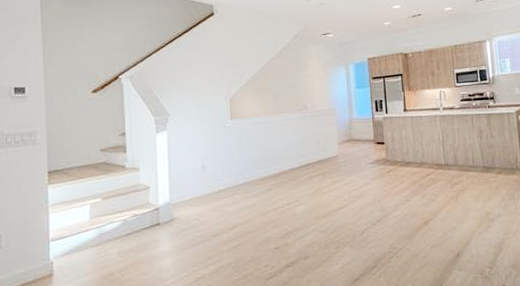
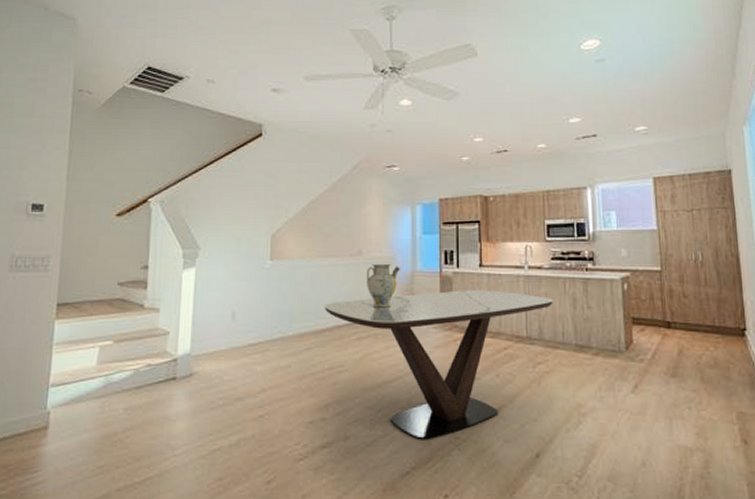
dining table: none [279,129,465,253] -> present [324,290,554,440]
ceramic jug: none [313,115,340,152] -> present [367,264,400,308]

